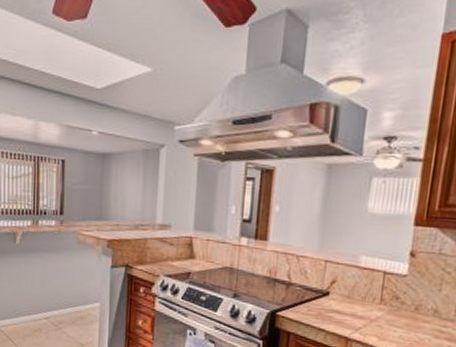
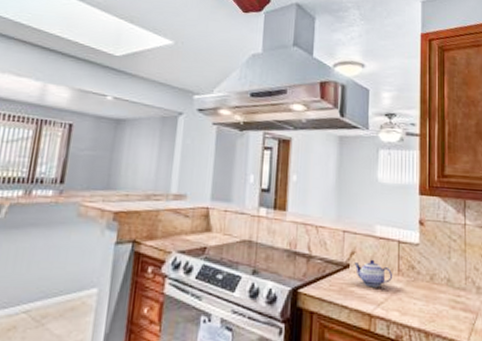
teapot: none [334,288,374,315] -> present [354,259,392,288]

